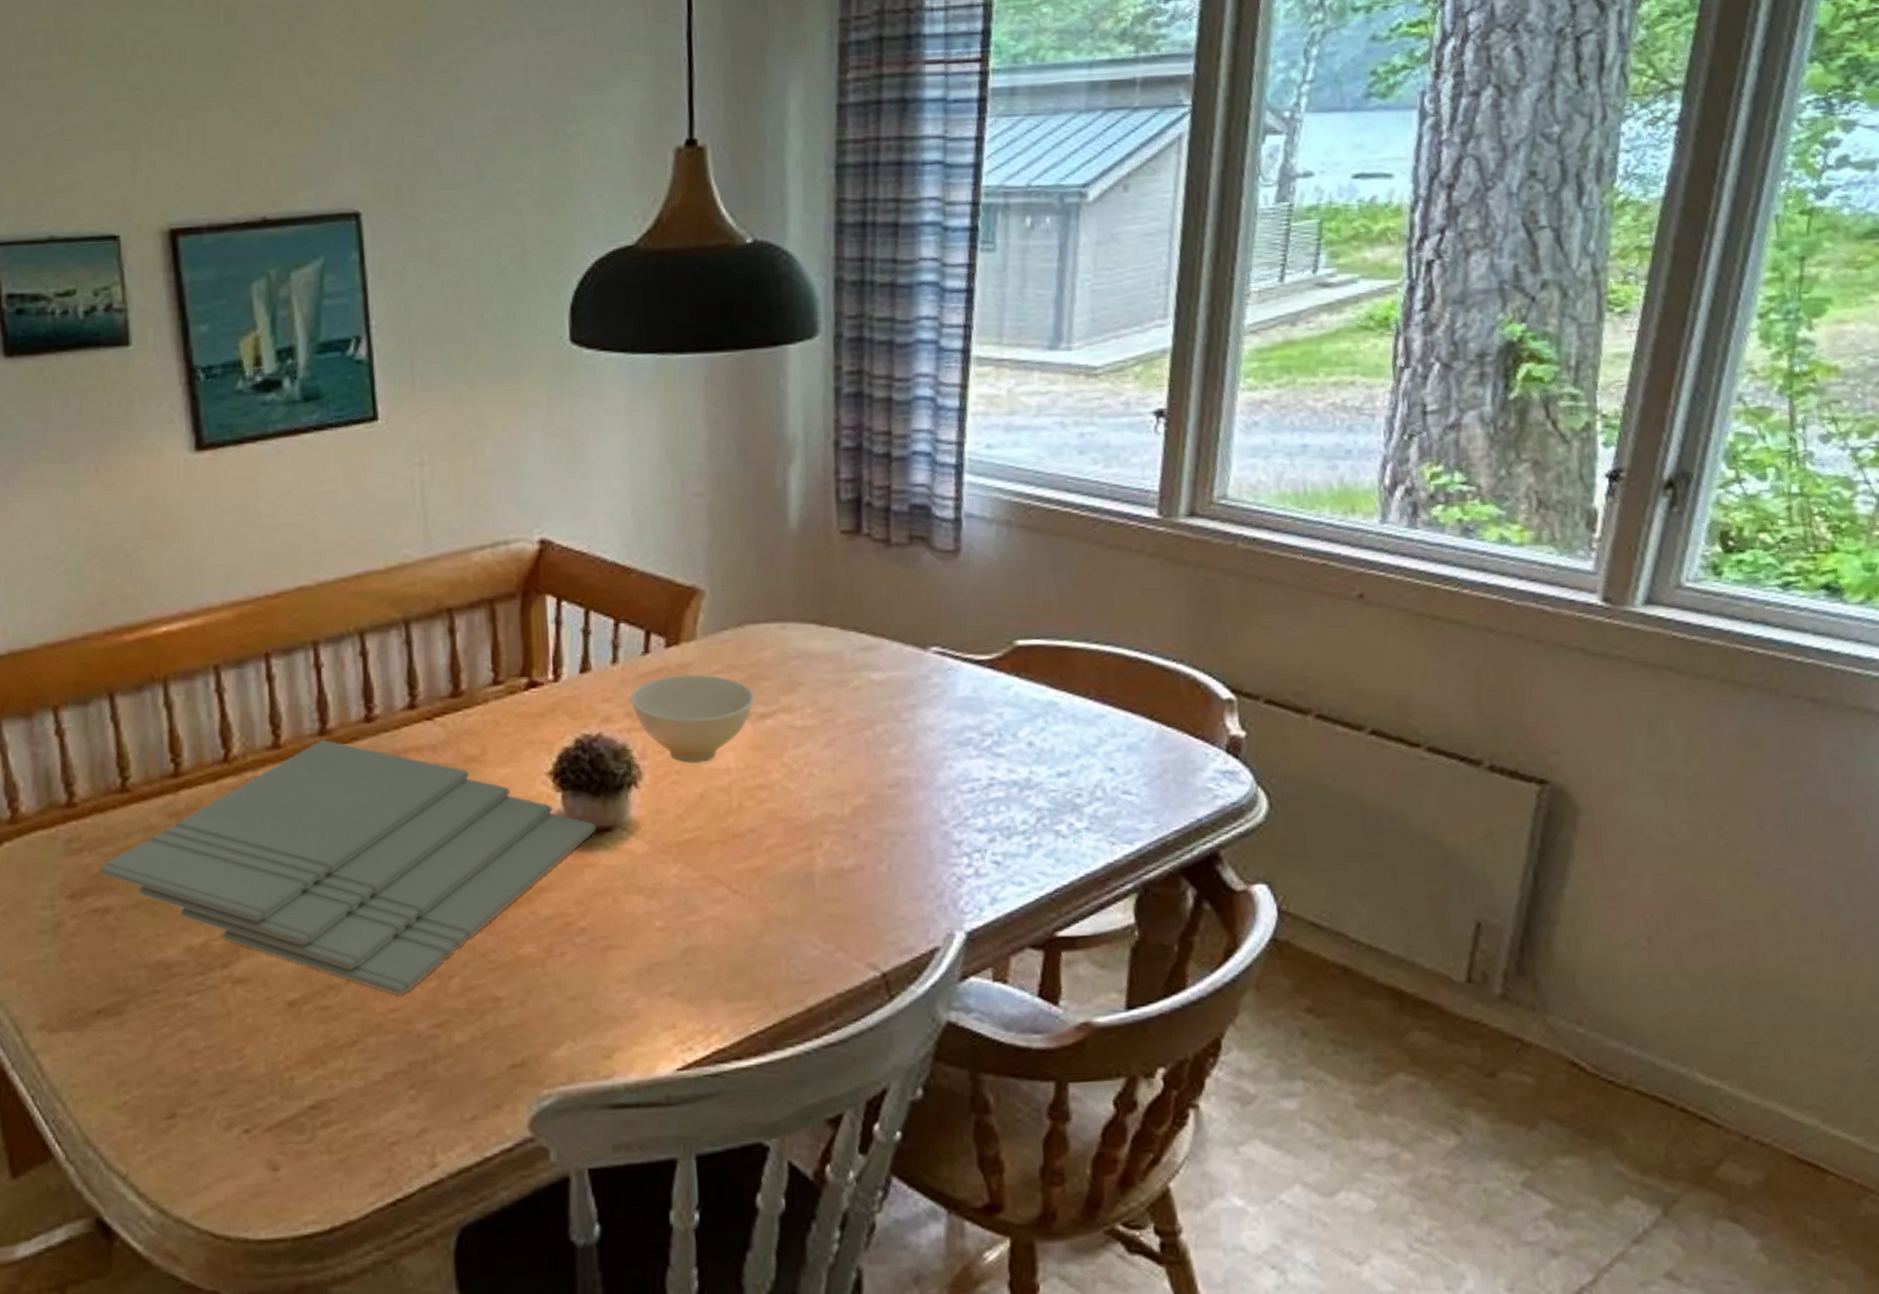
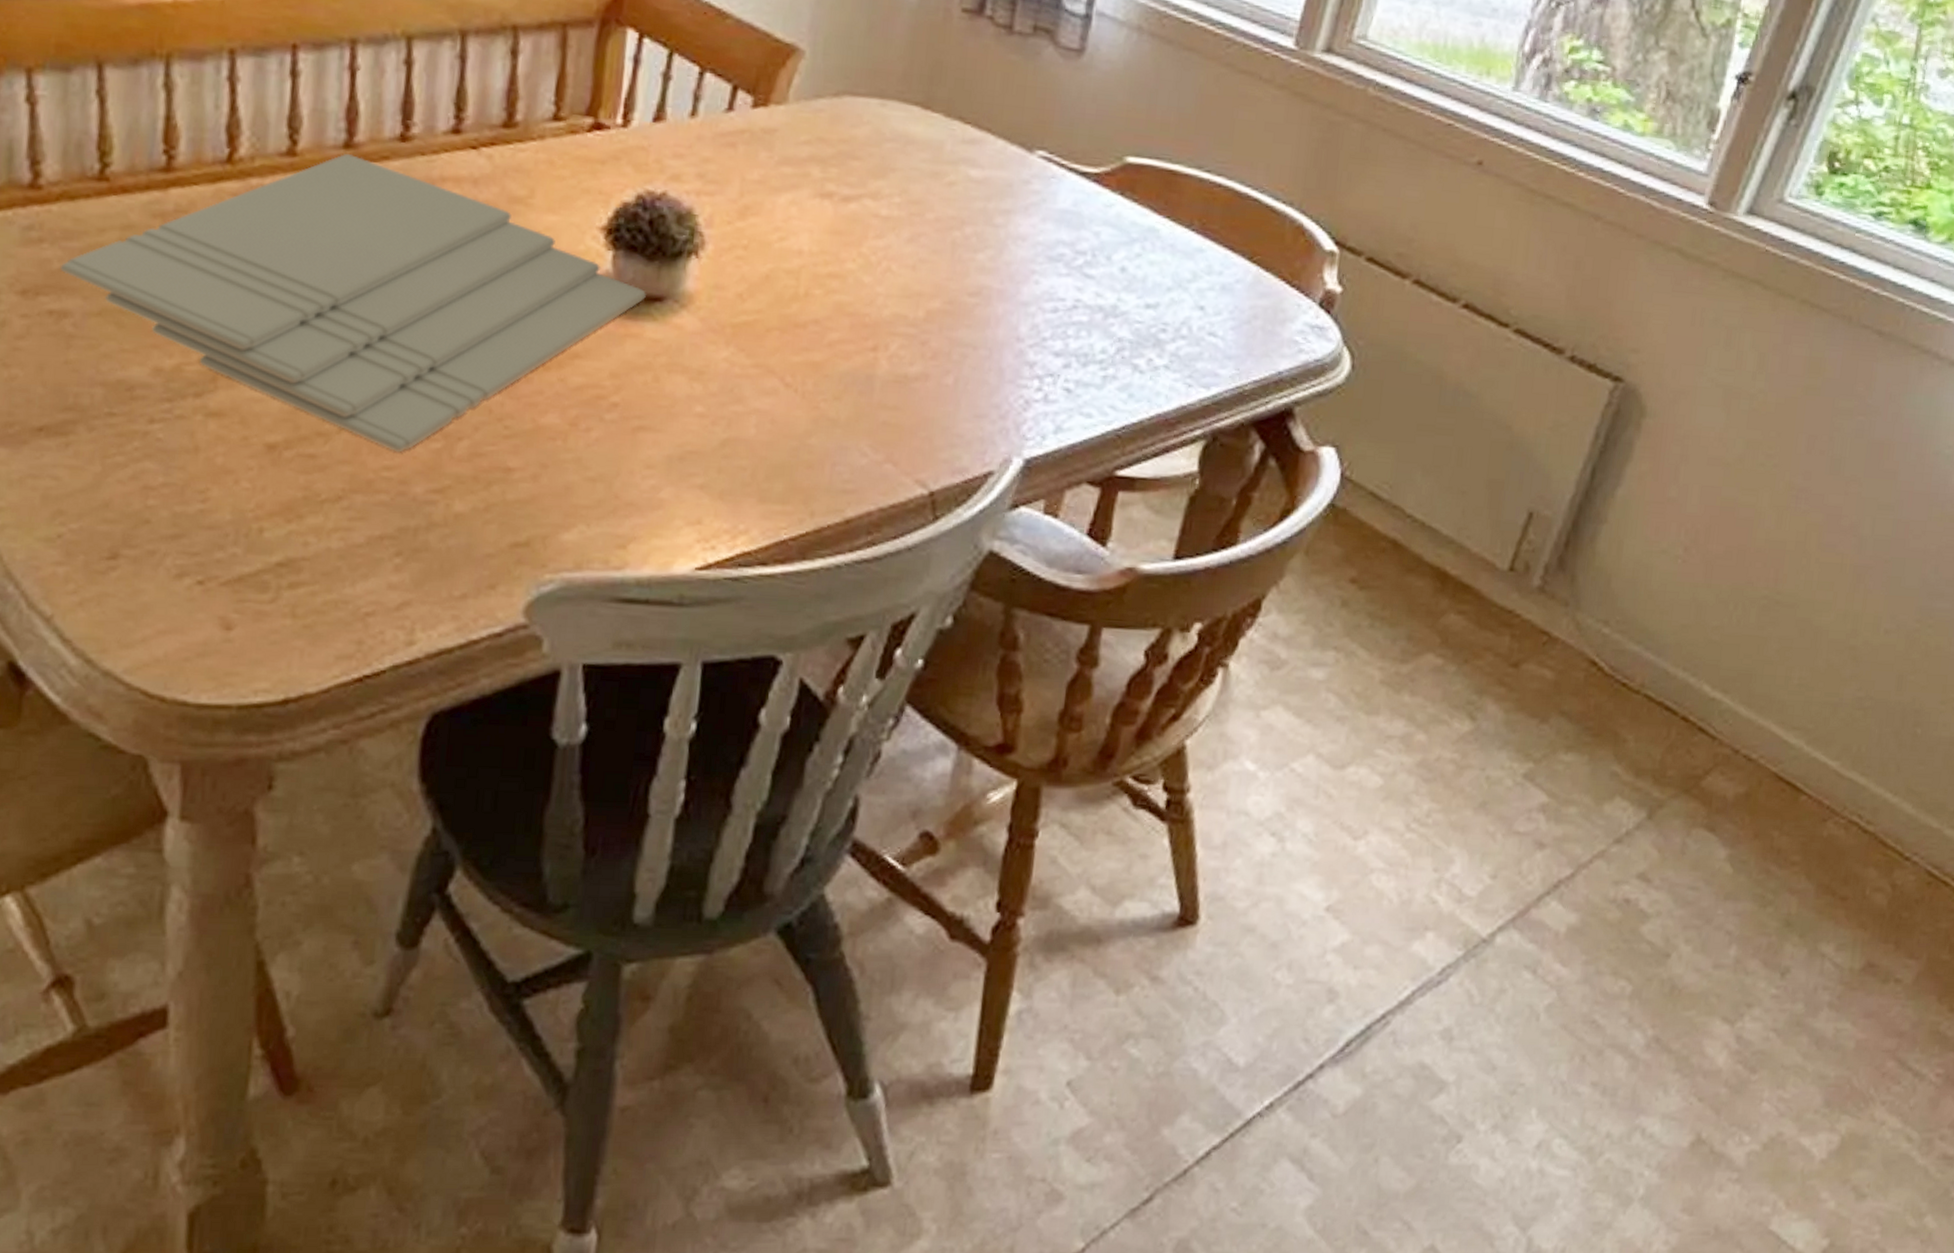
bowl: present [630,674,756,763] -> none [704,139,842,239]

